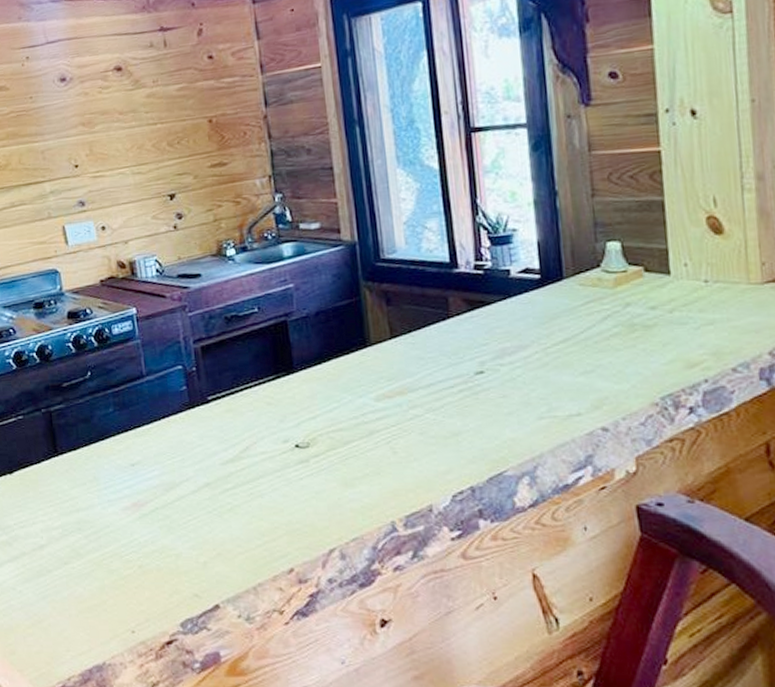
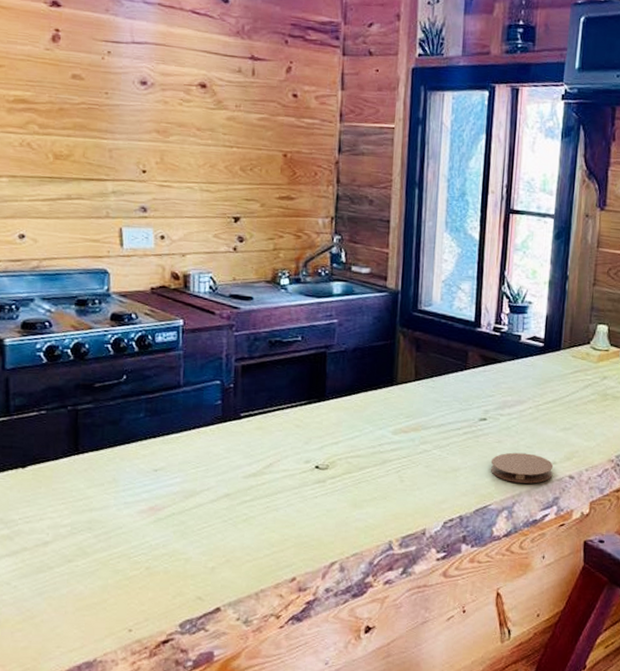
coaster: none [499,406,580,443] -> present [491,452,554,484]

